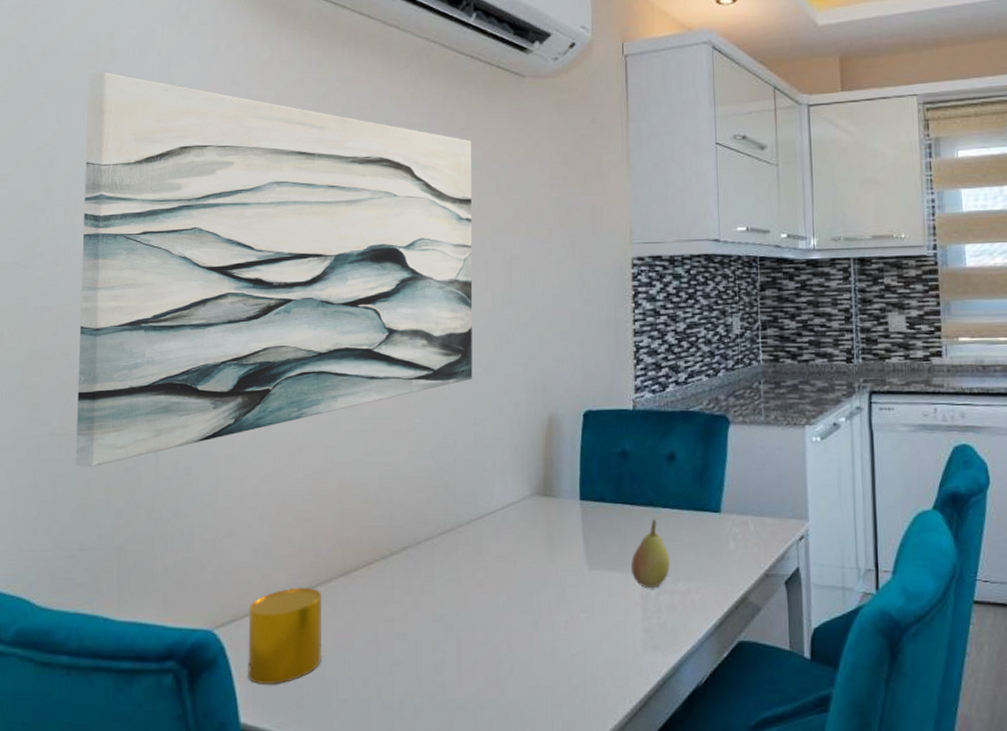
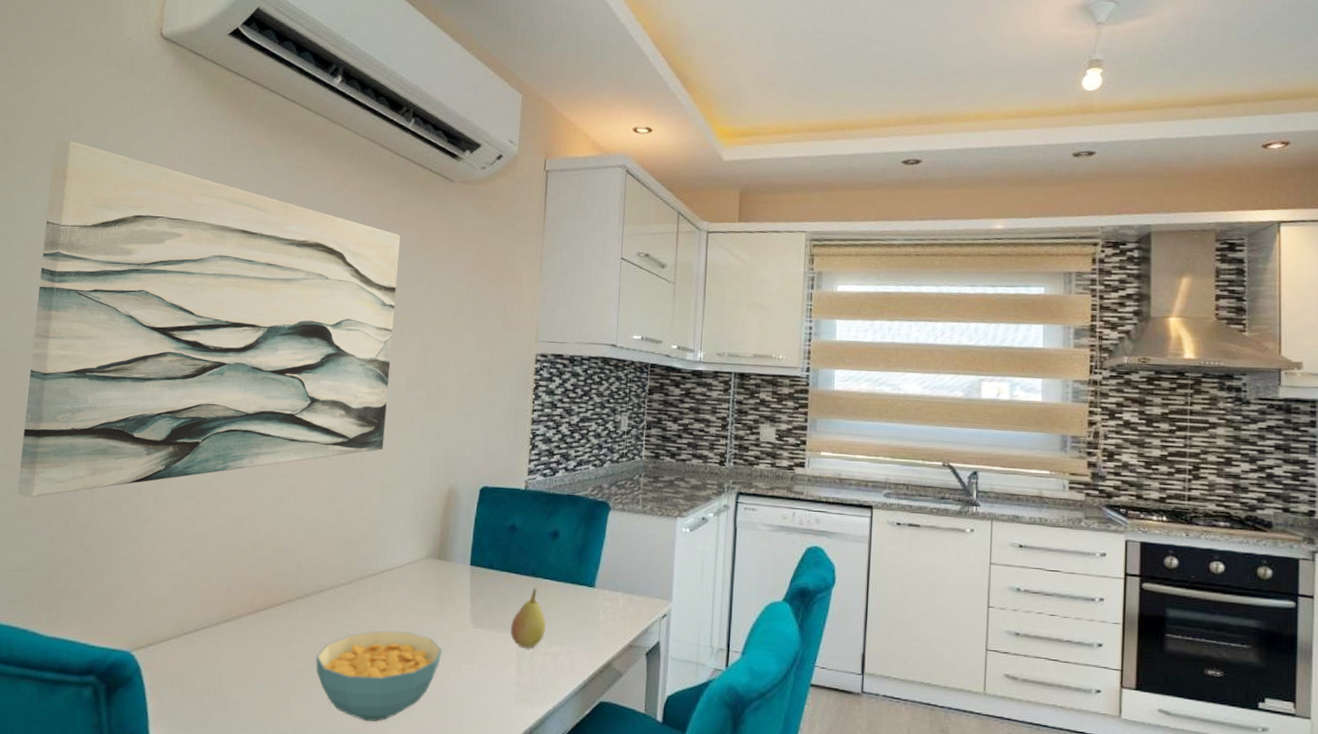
cup: present [247,588,323,685] -> none [158,620,232,705]
cereal bowl: none [417,581,557,687] -> present [315,630,442,723]

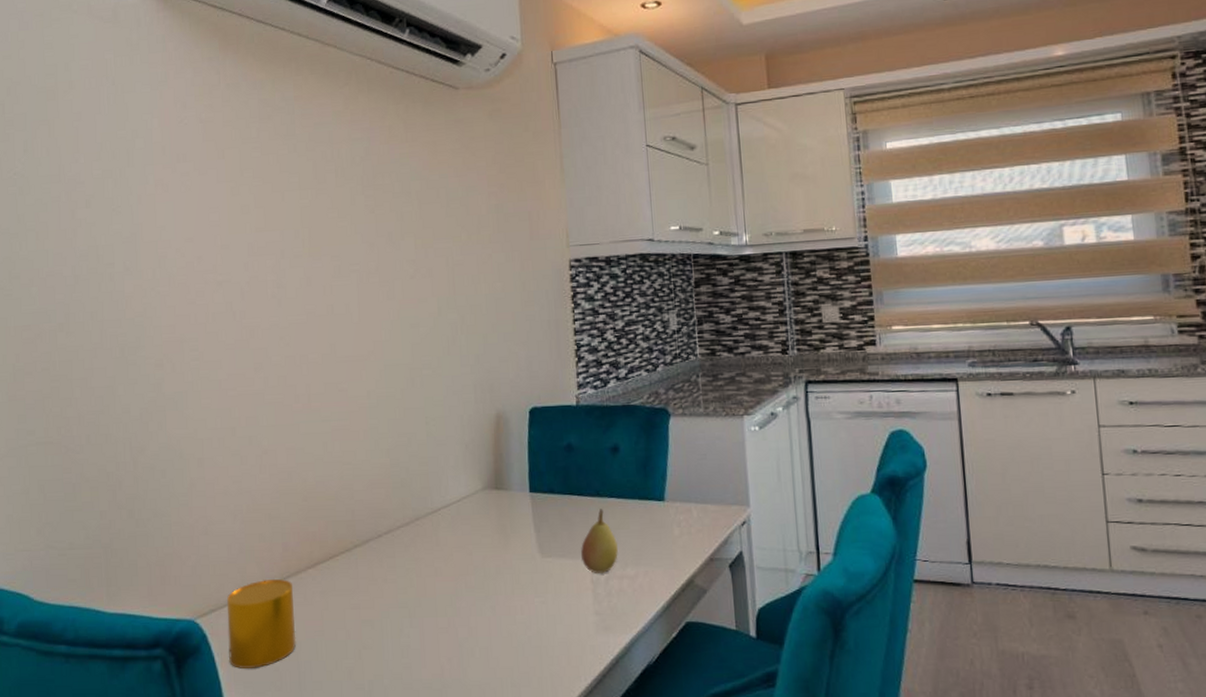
wall art: present [17,140,401,497] -> none [49,102,423,472]
cup: none [158,620,232,705] -> present [226,579,297,669]
cereal bowl: present [315,630,442,723] -> none [382,569,512,668]

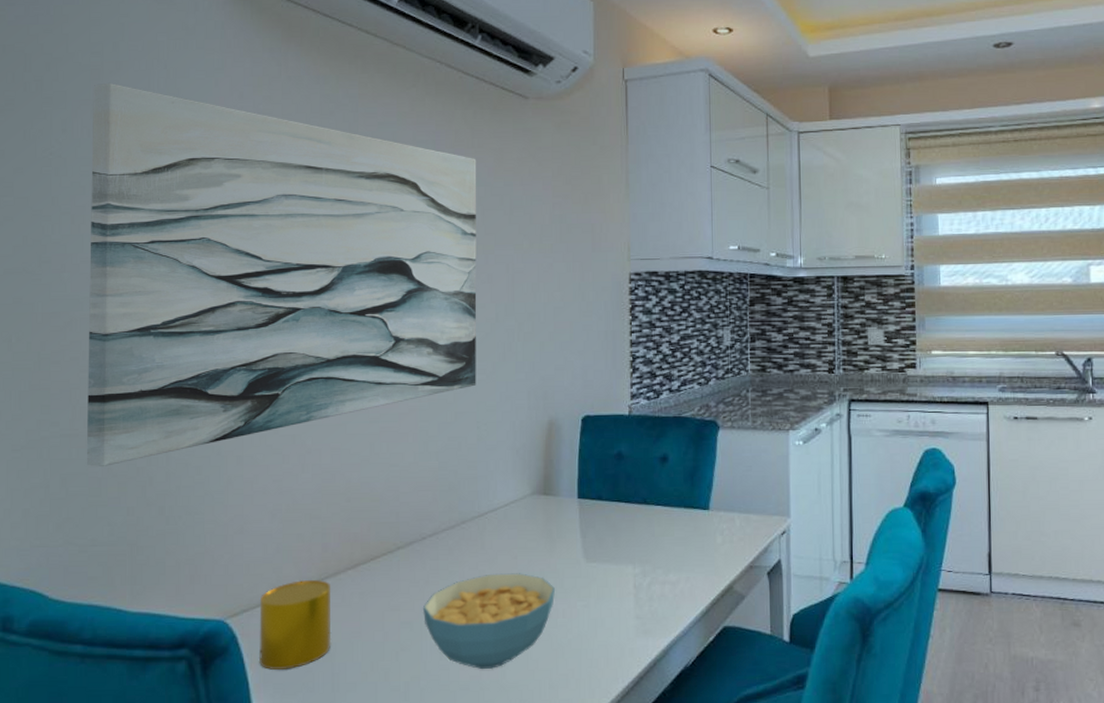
wall art: none [49,102,423,472] -> present [86,82,477,466]
cereal bowl: none [382,569,512,668] -> present [422,573,555,670]
fruit: present [581,509,618,573] -> none [626,516,661,579]

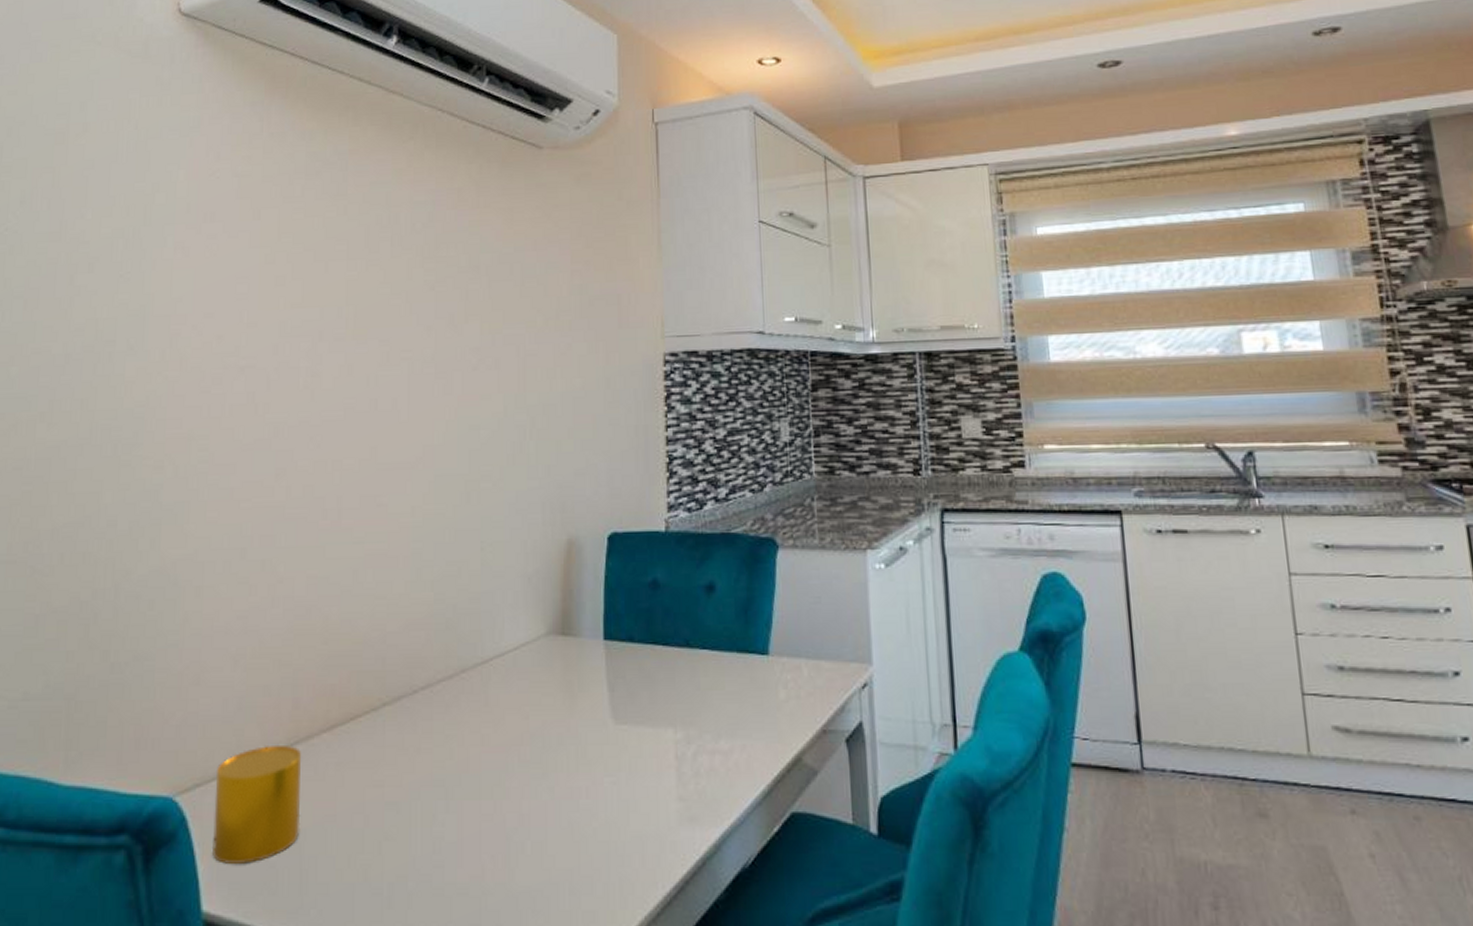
wall art: present [86,82,477,466] -> none [23,147,483,600]
cereal bowl: present [422,573,555,670] -> none [412,738,576,868]

